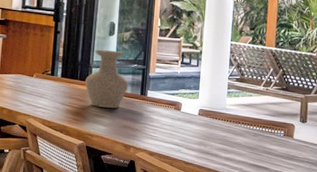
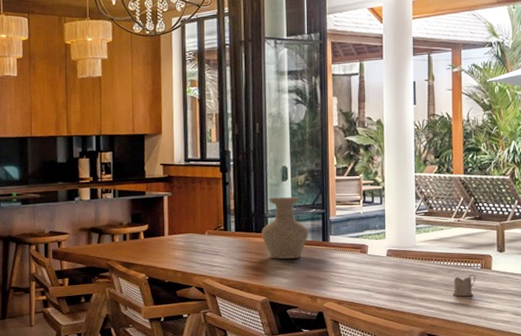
tea glass holder: none [256,139,279,161] -> present [453,273,476,297]

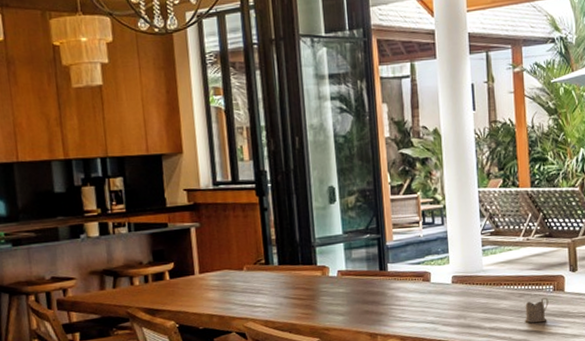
vase: present [261,197,309,259] -> none [309,221,364,294]

